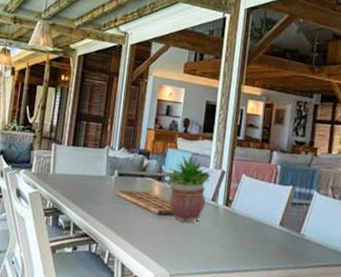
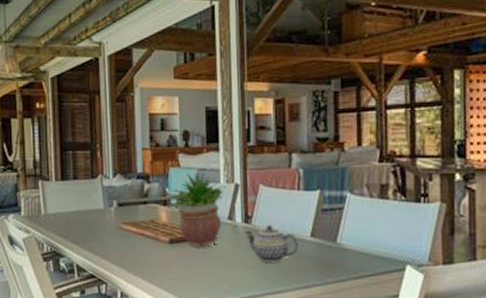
teapot: none [223,210,269,244] -> present [244,224,299,263]

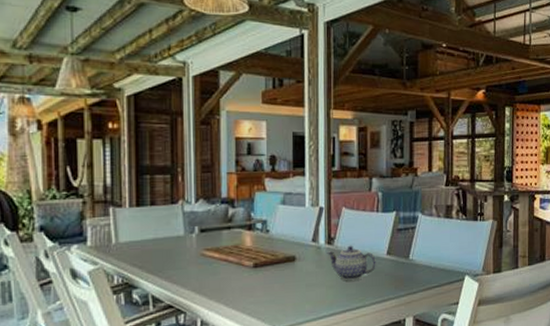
potted plant: present [170,172,227,248] -> none [255,196,312,271]

